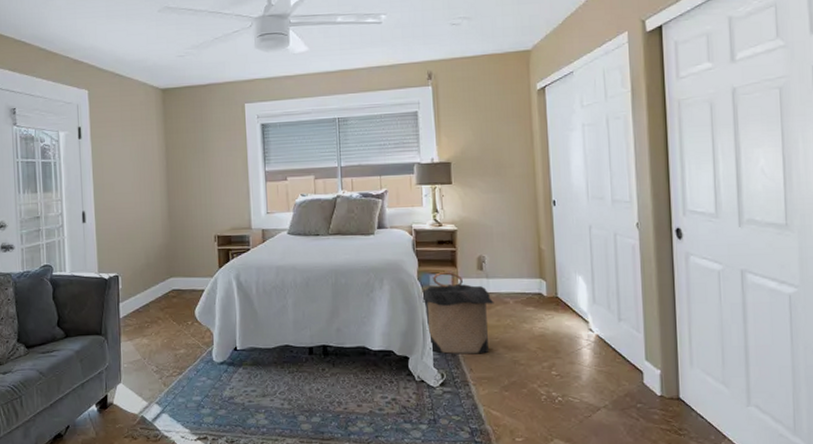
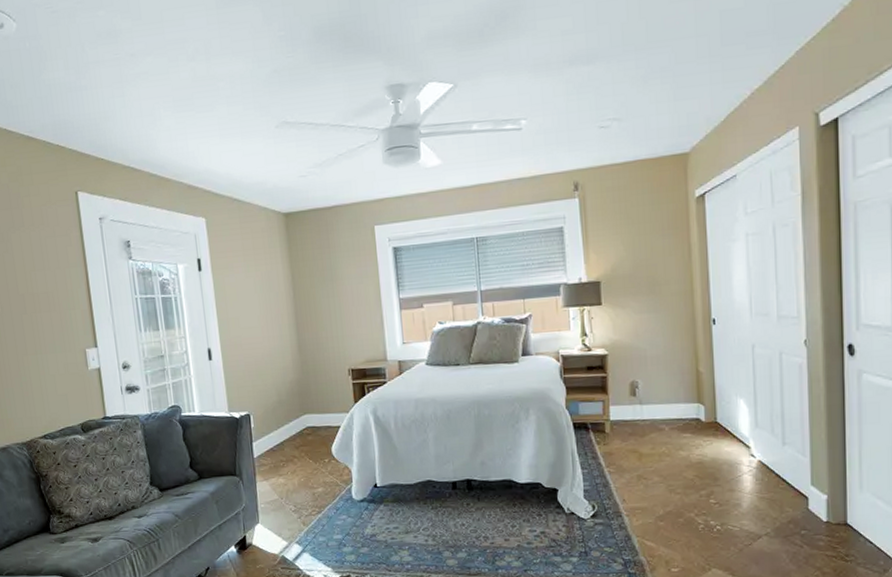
laundry hamper: present [421,272,494,354] -> none [569,399,648,485]

